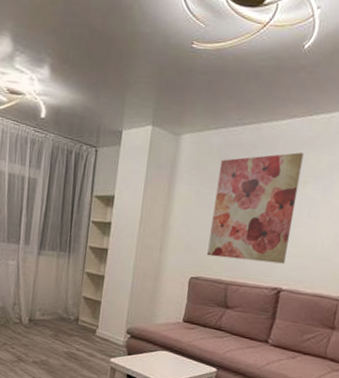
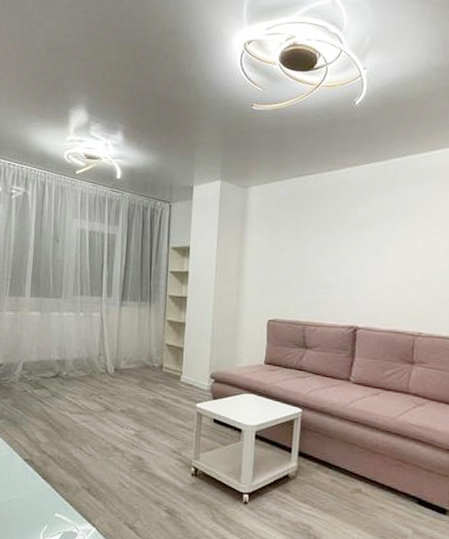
wall art: present [207,152,304,264] -> none [283,198,365,303]

